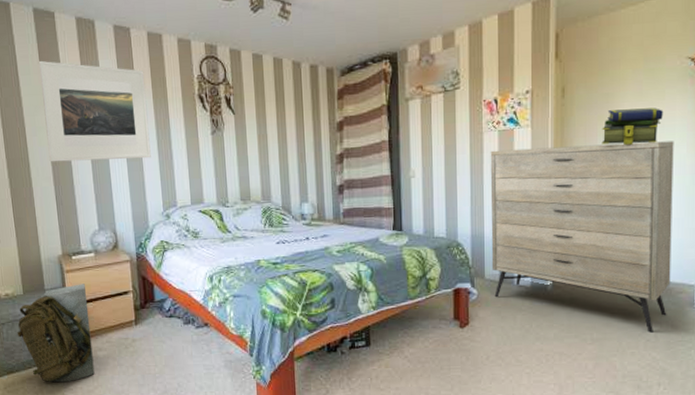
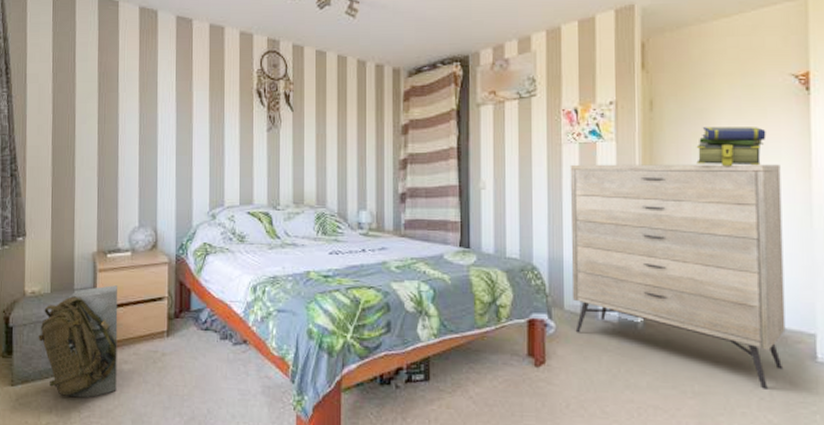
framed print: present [39,60,151,162] -> none [96,47,203,153]

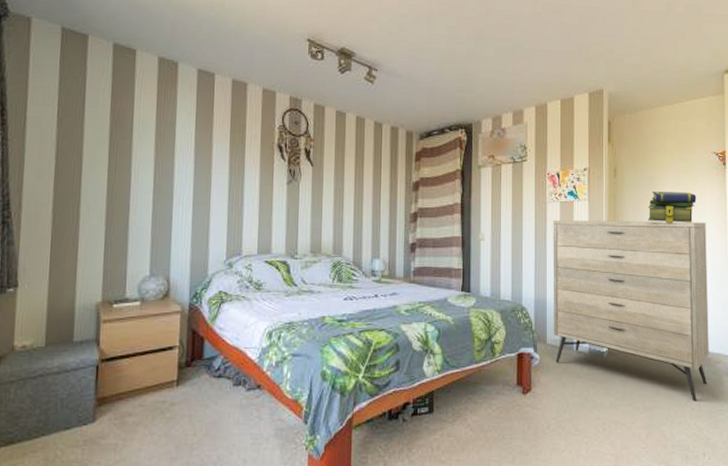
backpack: present [38,285,118,398] -> none [28,336,124,456]

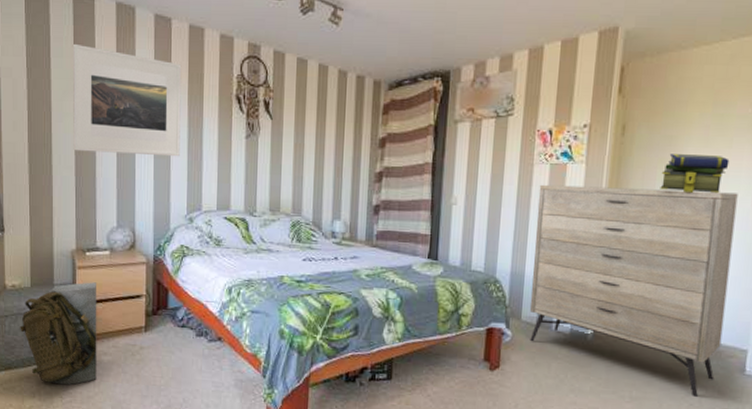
backpack: none [28,336,124,456] -> present [20,282,97,385]
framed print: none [105,94,224,203] -> present [73,43,182,157]

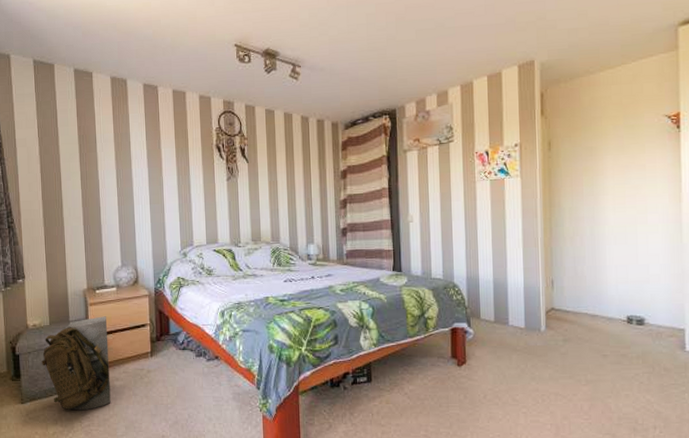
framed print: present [73,43,182,157] -> none [77,113,172,204]
dresser: present [530,184,738,397] -> none [483,191,661,375]
stack of books: present [660,154,730,194] -> none [587,161,645,194]

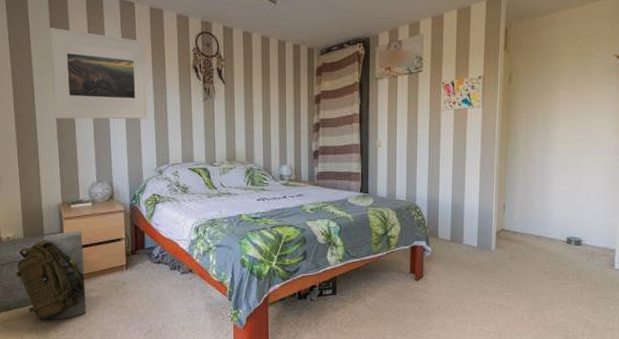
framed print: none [77,113,172,204] -> present [50,27,148,120]

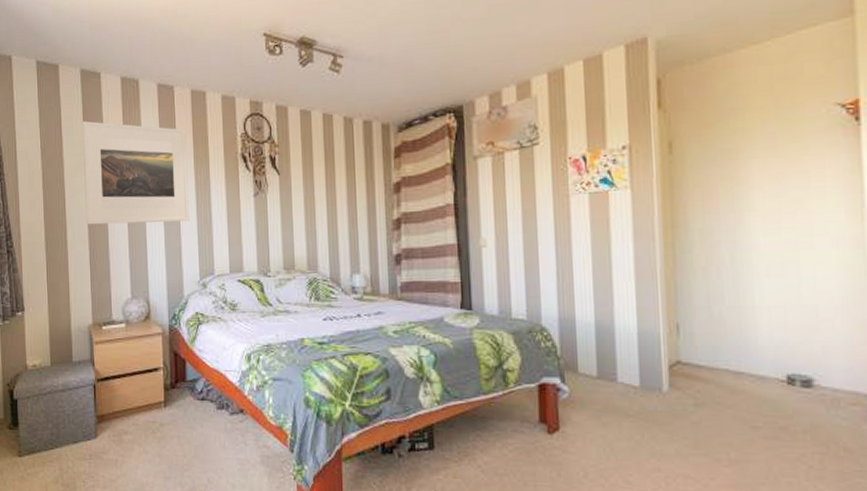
backpack: present [16,230,86,320] -> none [41,357,118,468]

